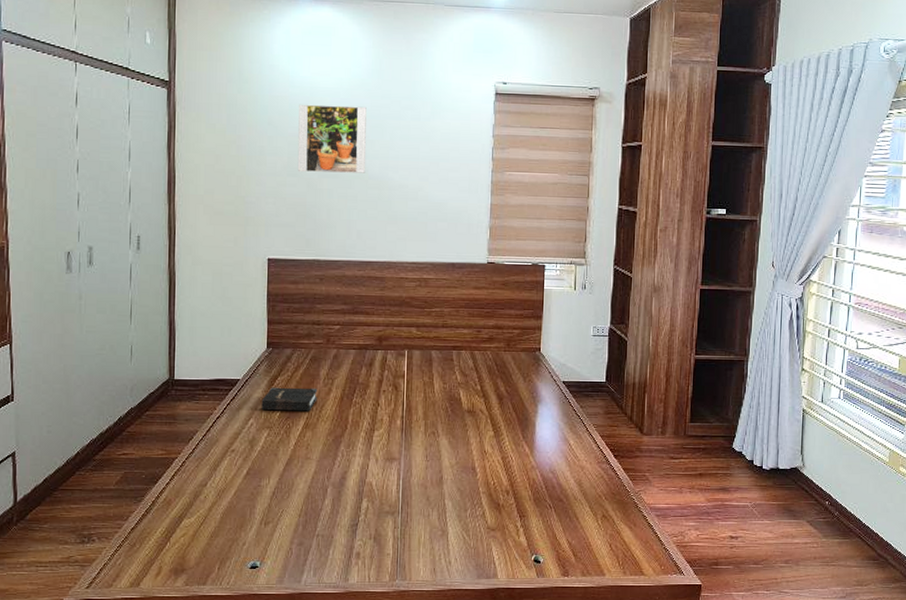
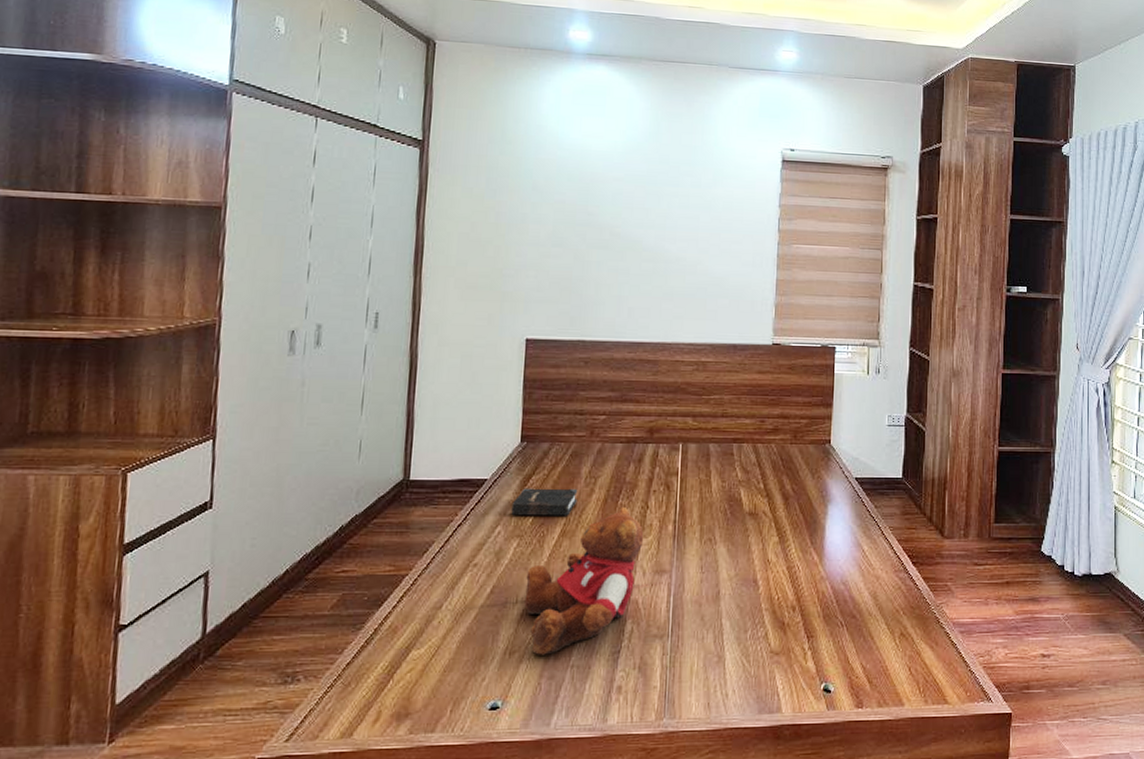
teddy bear: none [276,405,376,526] -> present [524,508,644,655]
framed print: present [297,104,367,173] -> none [563,168,642,244]

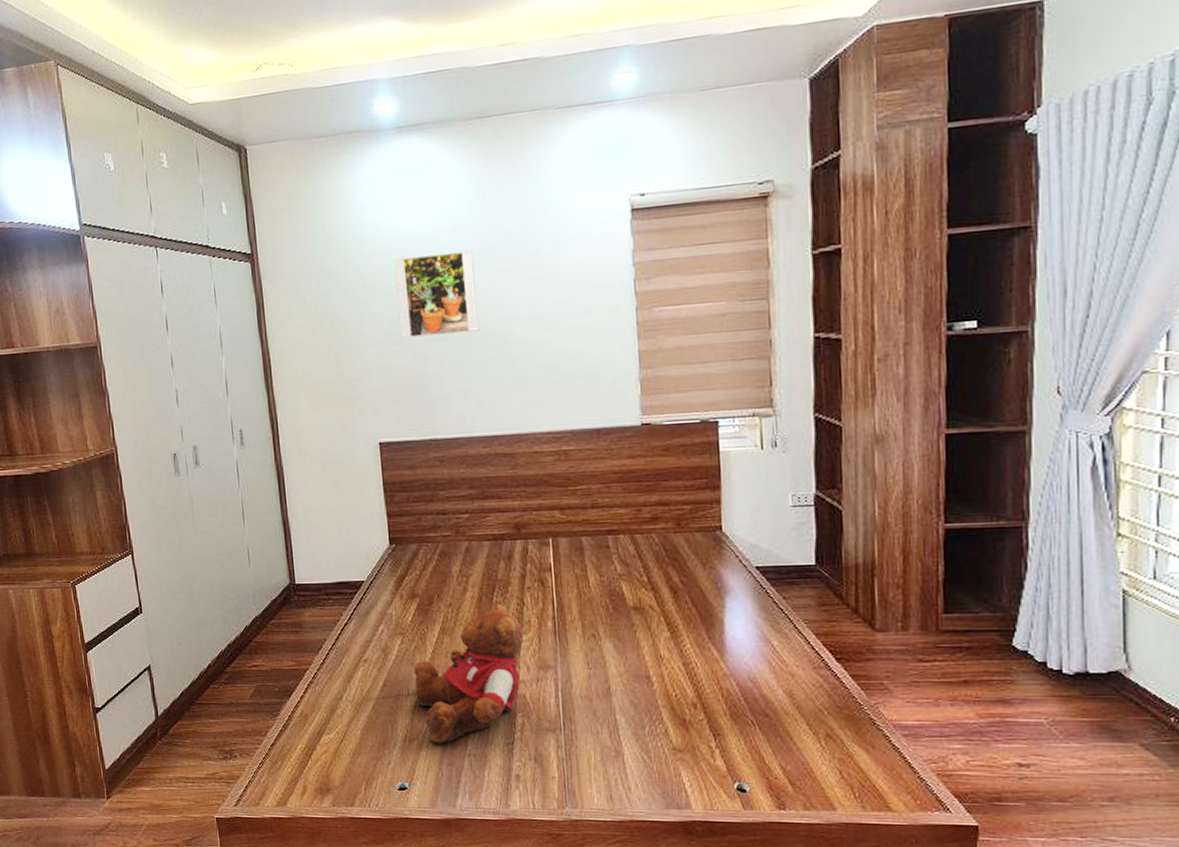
hardback book: present [511,488,578,516] -> none [390,587,452,615]
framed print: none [563,168,642,244] -> present [394,250,480,339]

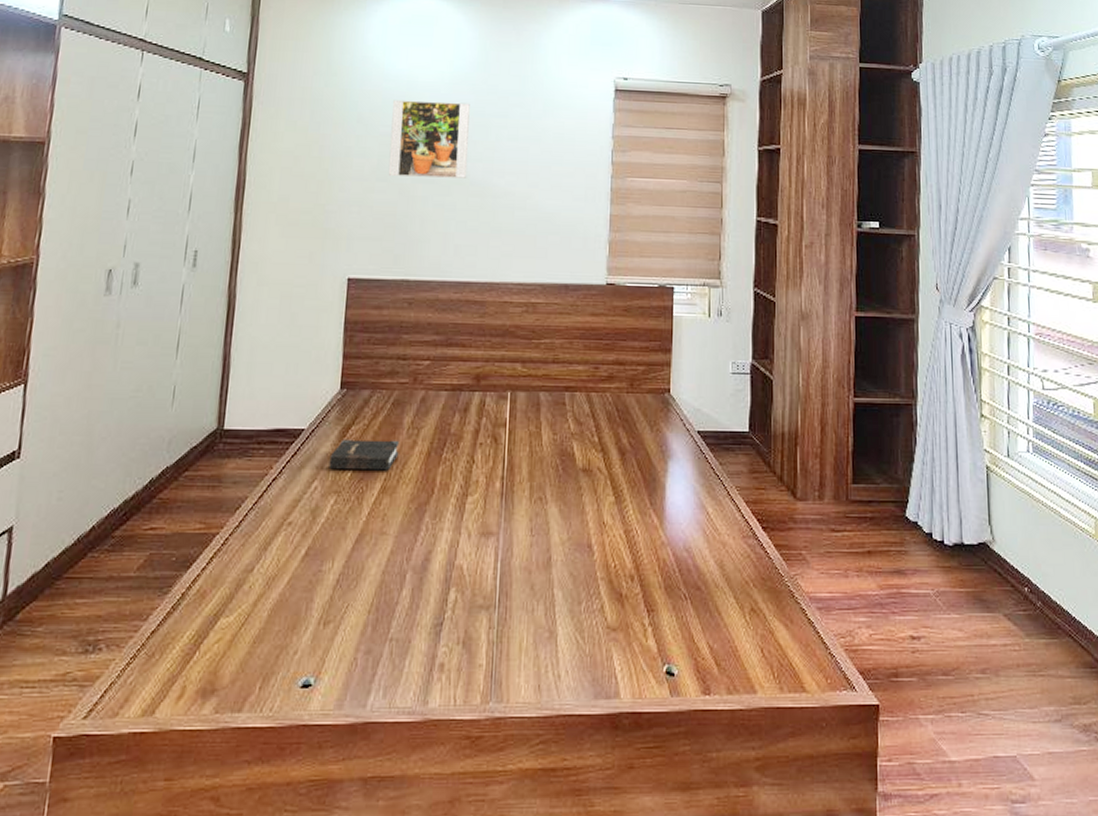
hardback book: none [390,587,452,615] -> present [329,439,400,471]
teddy bear: present [413,605,524,743] -> none [341,462,470,626]

